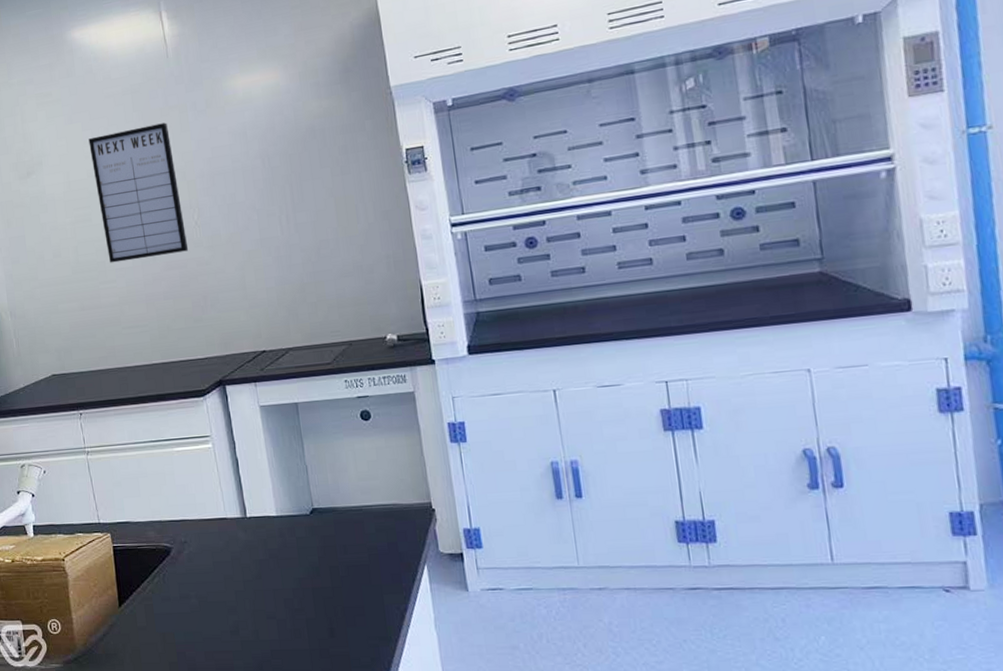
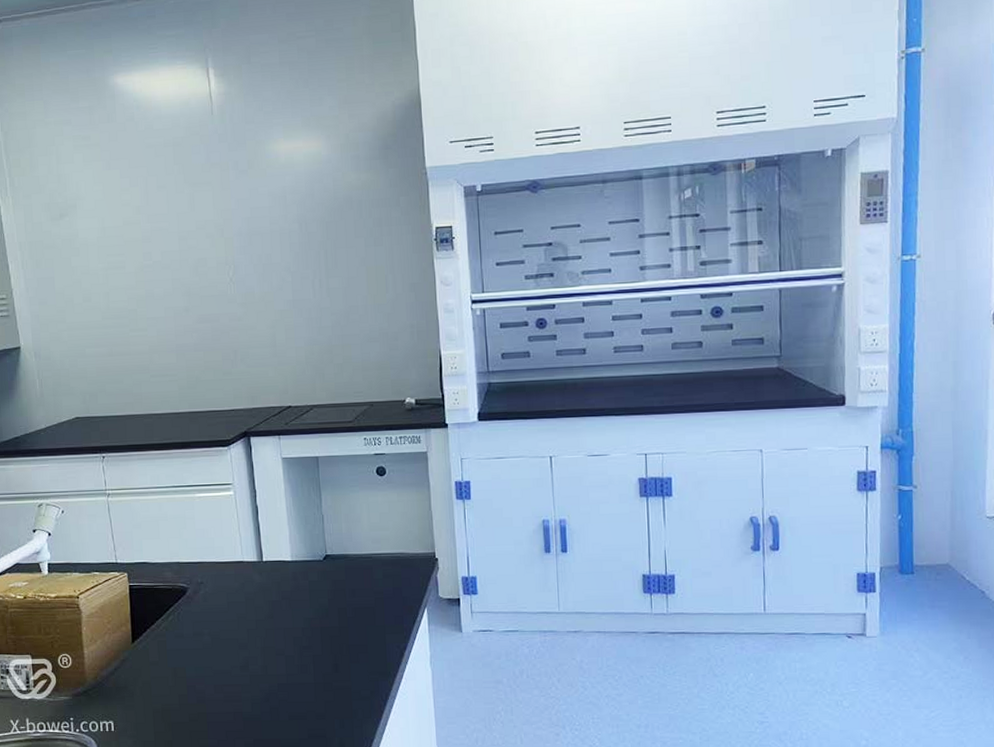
writing board: present [88,122,189,263] -> none [126,178,222,312]

